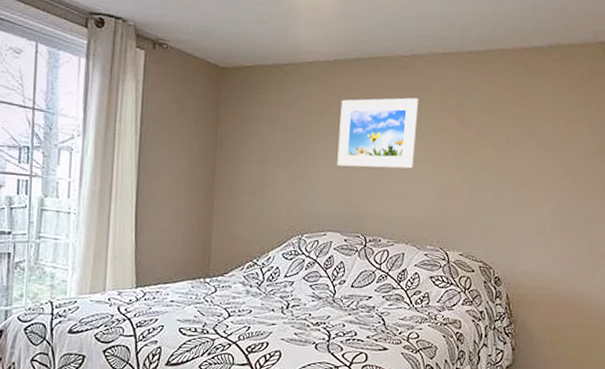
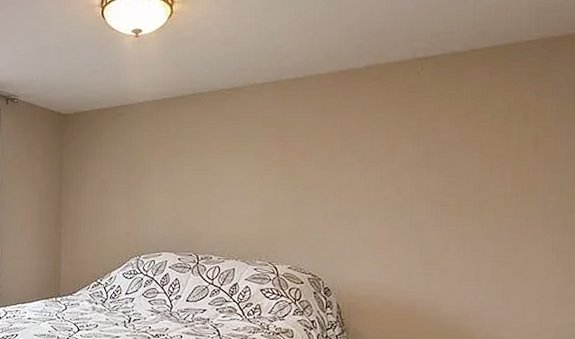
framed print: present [337,98,419,169] -> none [168,127,242,193]

